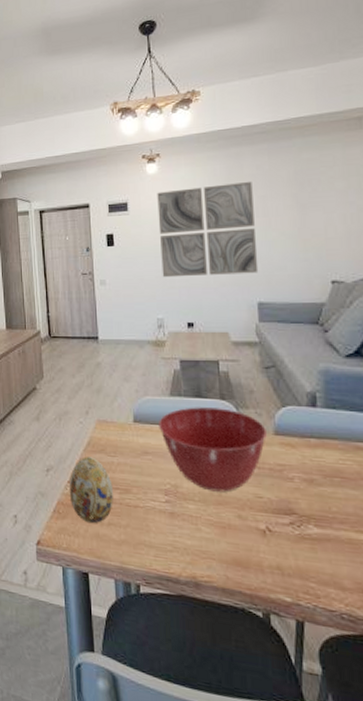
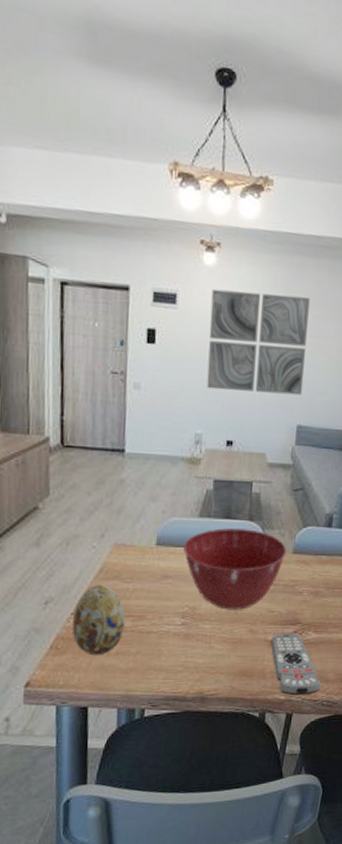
remote control: none [264,522,336,602] -> present [270,632,321,696]

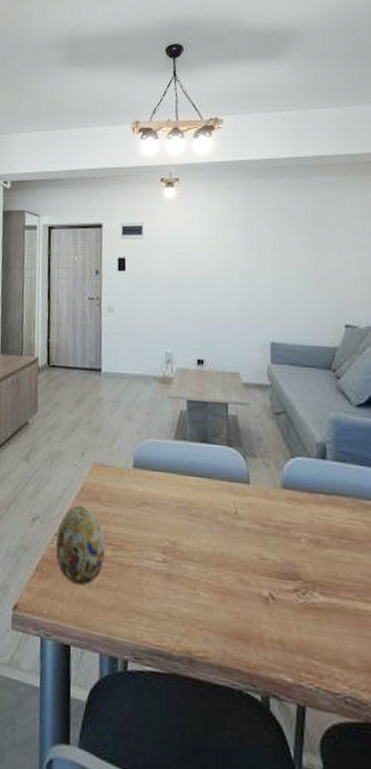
mixing bowl: present [183,528,287,610] -> none [160,453,274,552]
wall art: present [206,288,310,396] -> none [173,215,273,312]
remote control: present [270,632,321,696] -> none [267,588,340,683]

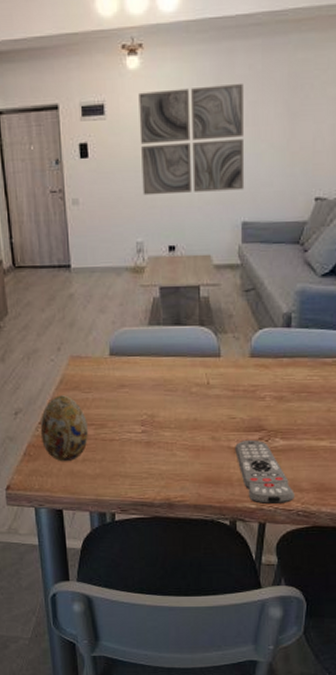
wall art: none [173,215,273,312] -> present [138,83,245,196]
remote control: none [267,588,340,683] -> present [235,439,295,505]

